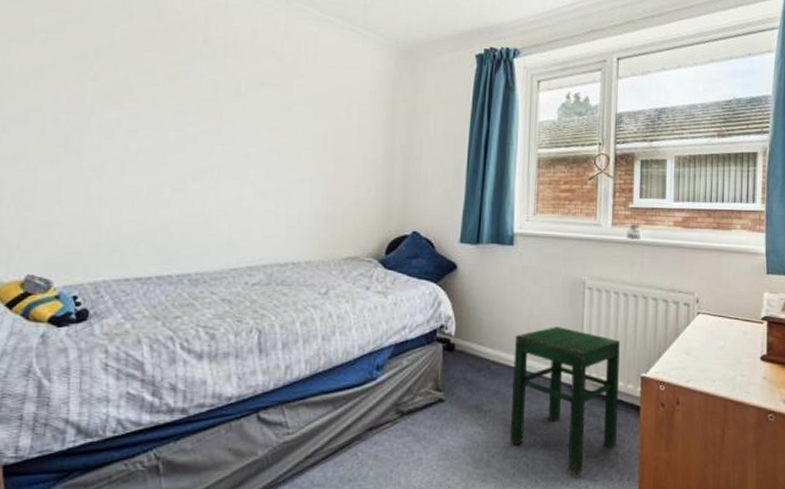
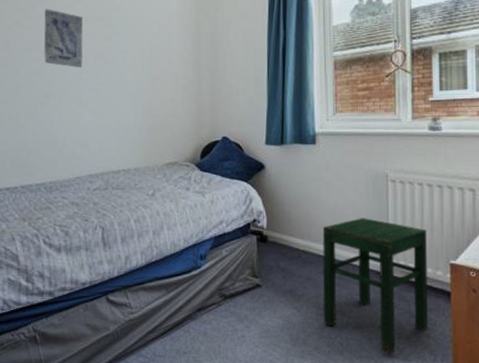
wall art: none [203,66,258,140] -> present [44,9,83,68]

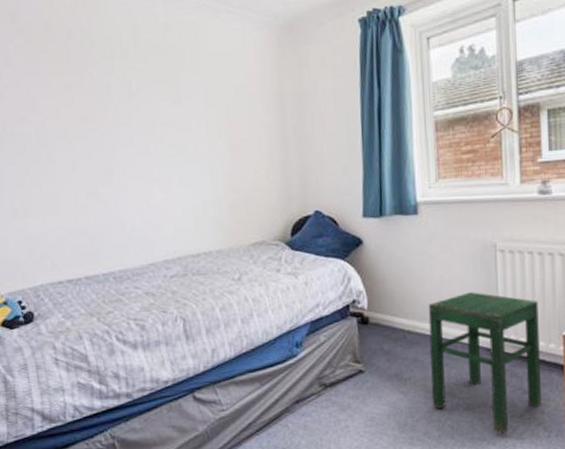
wall art: present [44,9,83,68] -> none [100,70,150,139]

